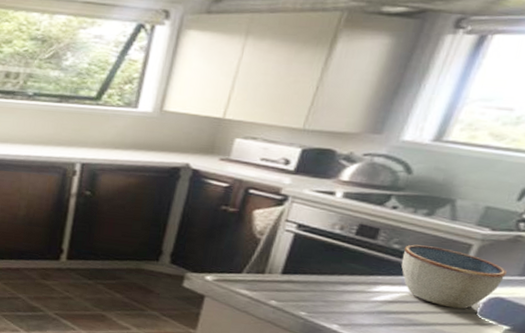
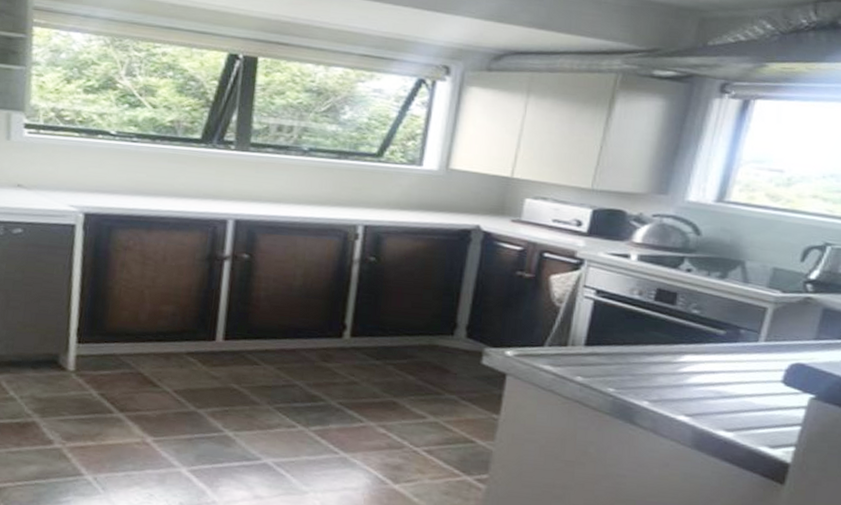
bowl: present [401,244,507,309] -> none [702,309,803,378]

